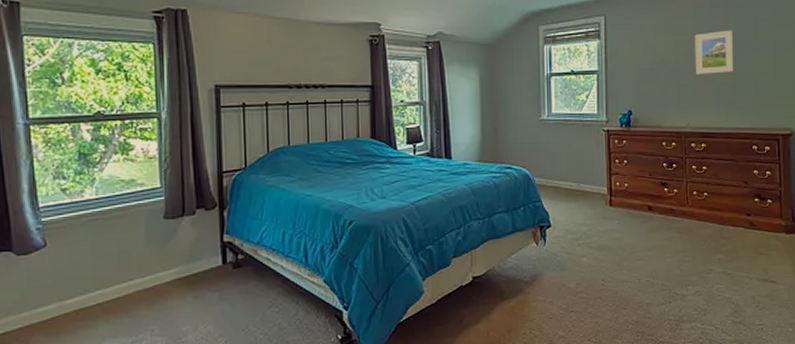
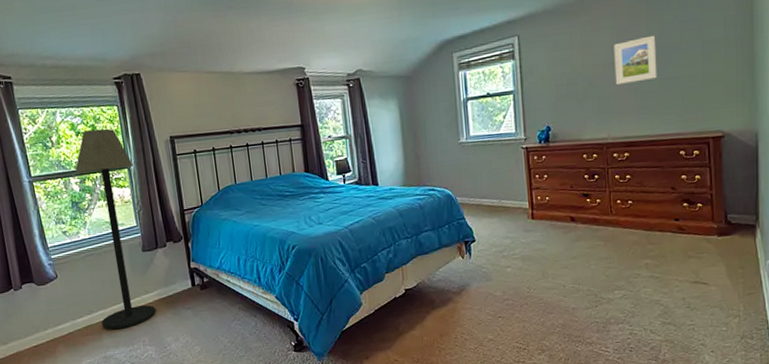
floor lamp: none [88,69,174,314] -> present [75,128,157,329]

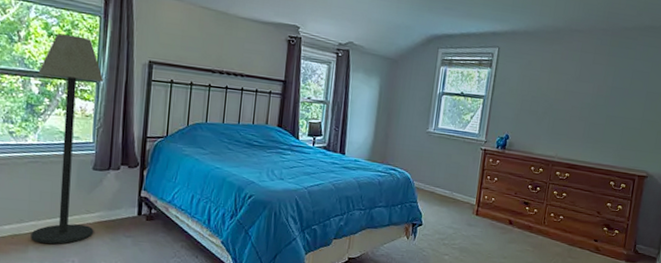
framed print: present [614,35,657,86] -> none [571,75,612,115]

